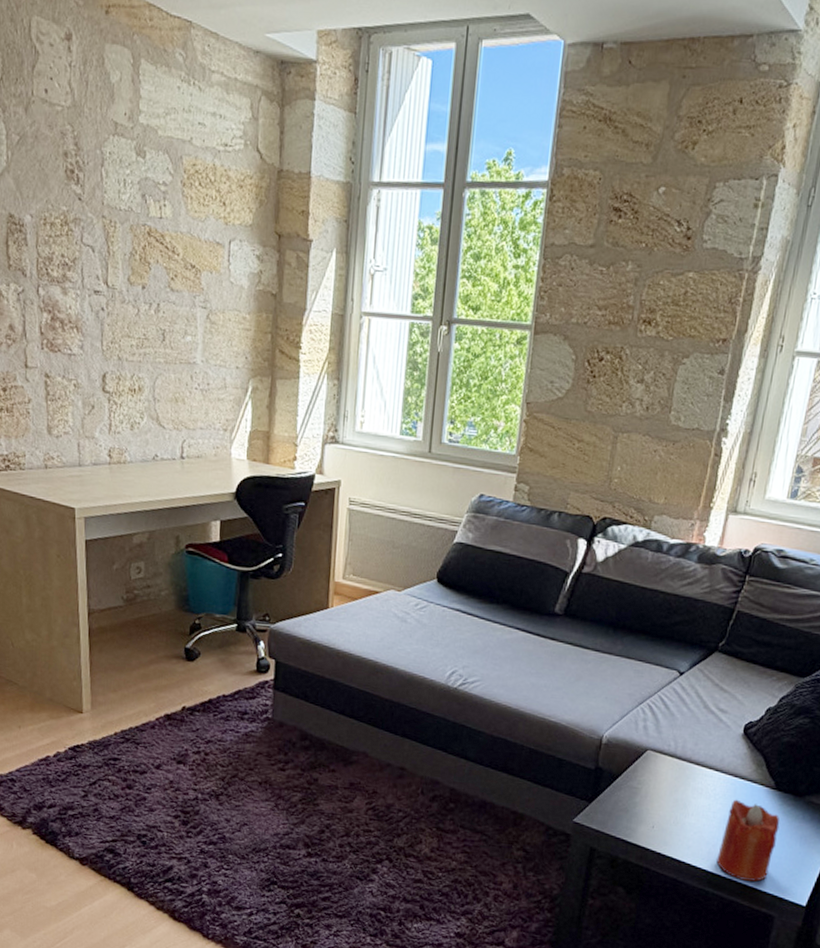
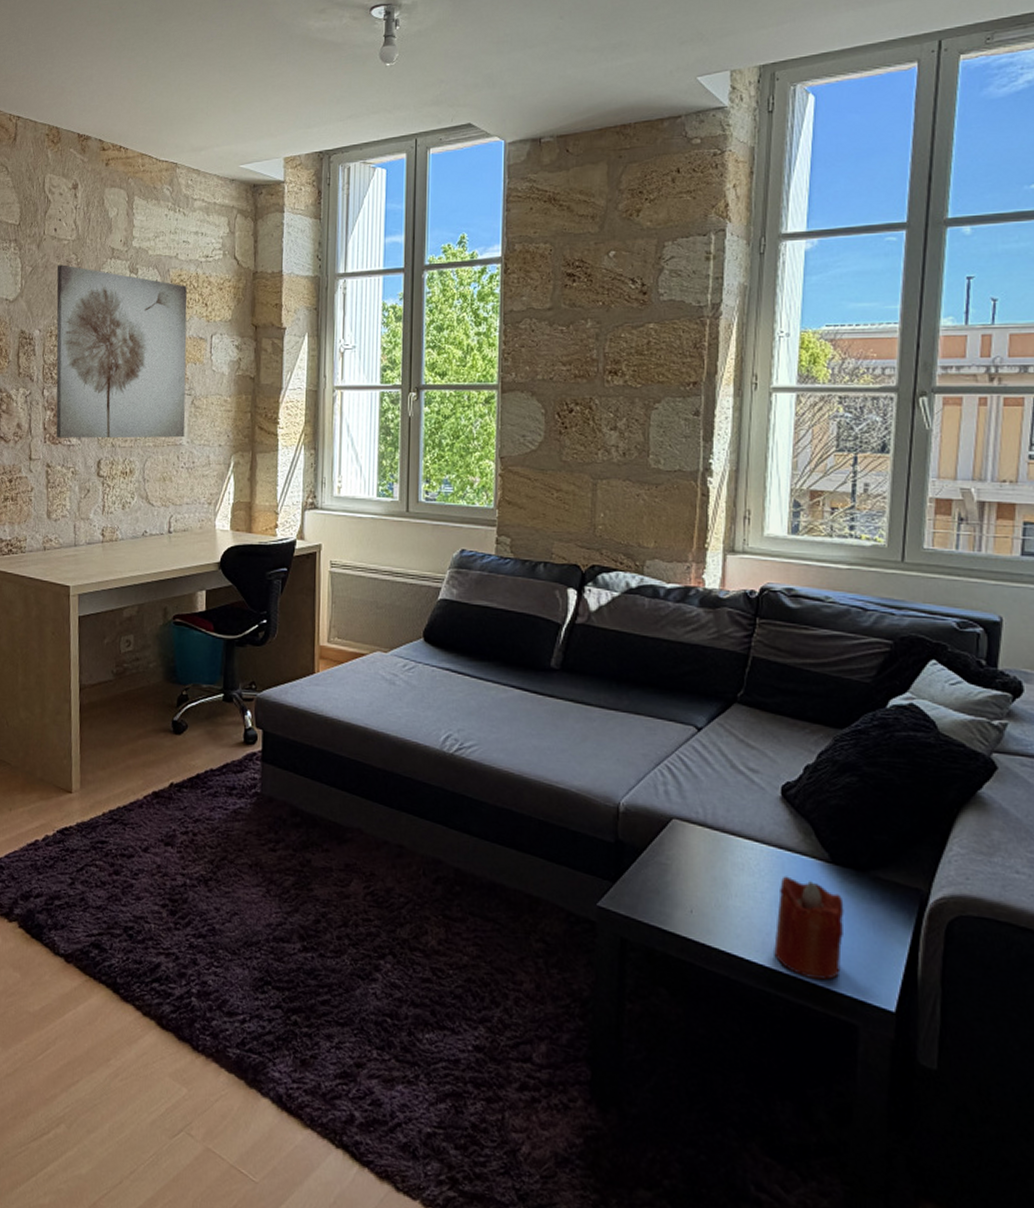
wall art: none [49,136,203,356] -> present [56,264,187,439]

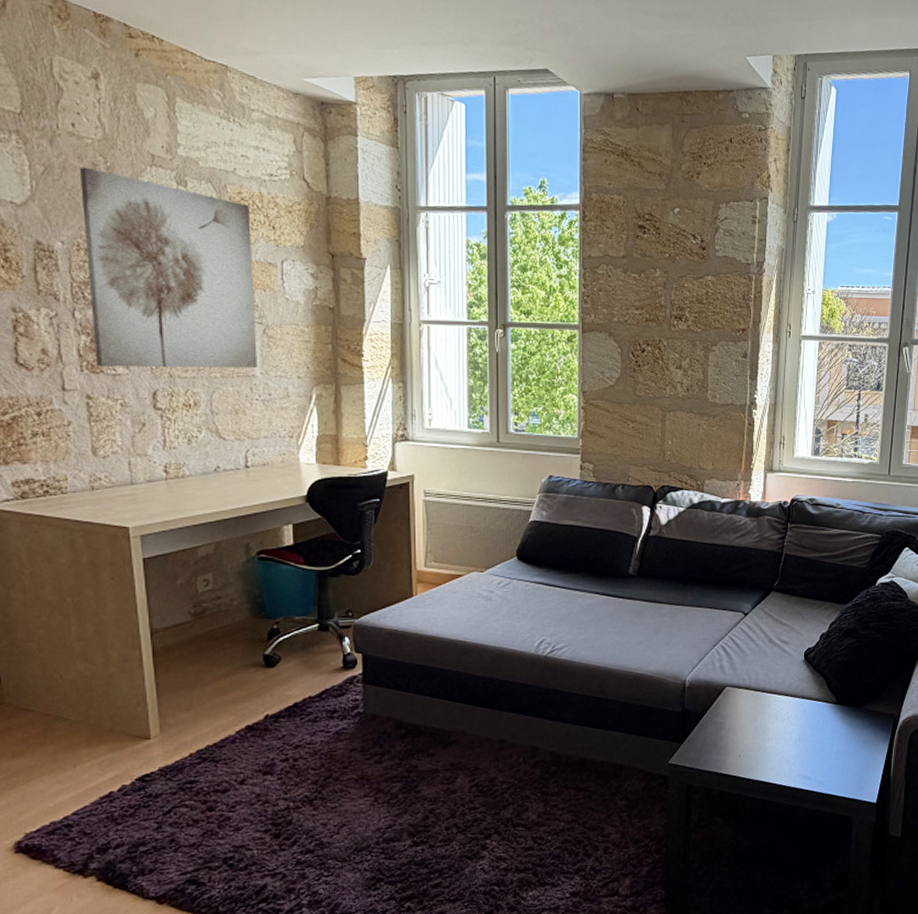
candle: present [774,876,844,981] -> none [798,718,845,791]

